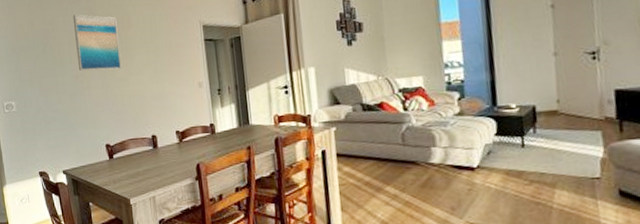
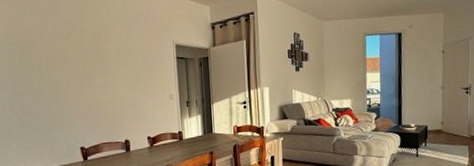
wall art: present [73,14,122,72] -> none [51,24,99,79]

